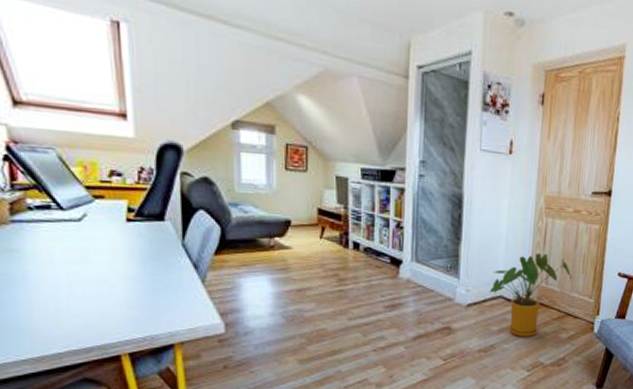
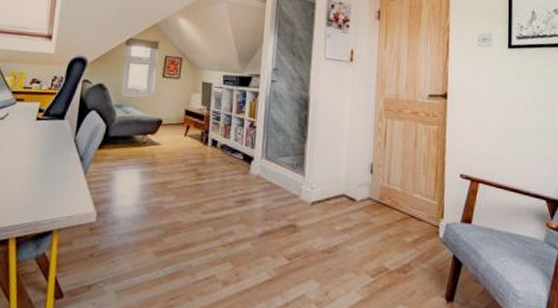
house plant: present [489,253,572,337] -> none [333,152,414,239]

